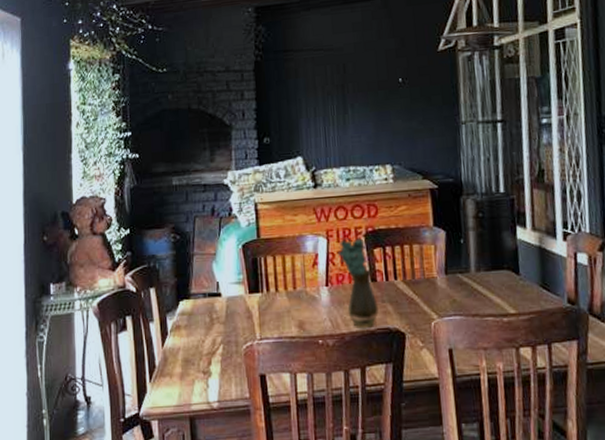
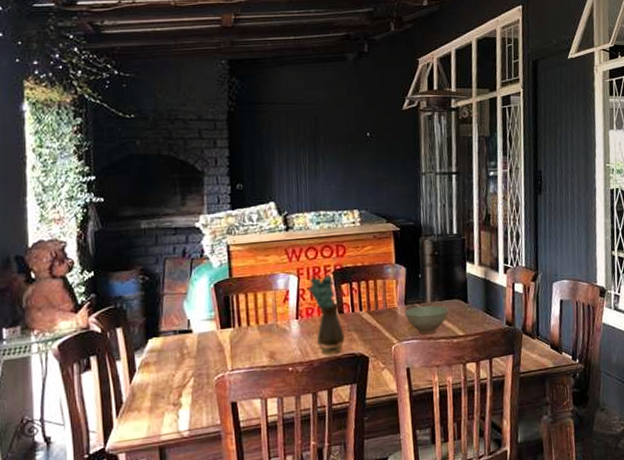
bowl: none [445,276,497,311] -> present [404,305,449,335]

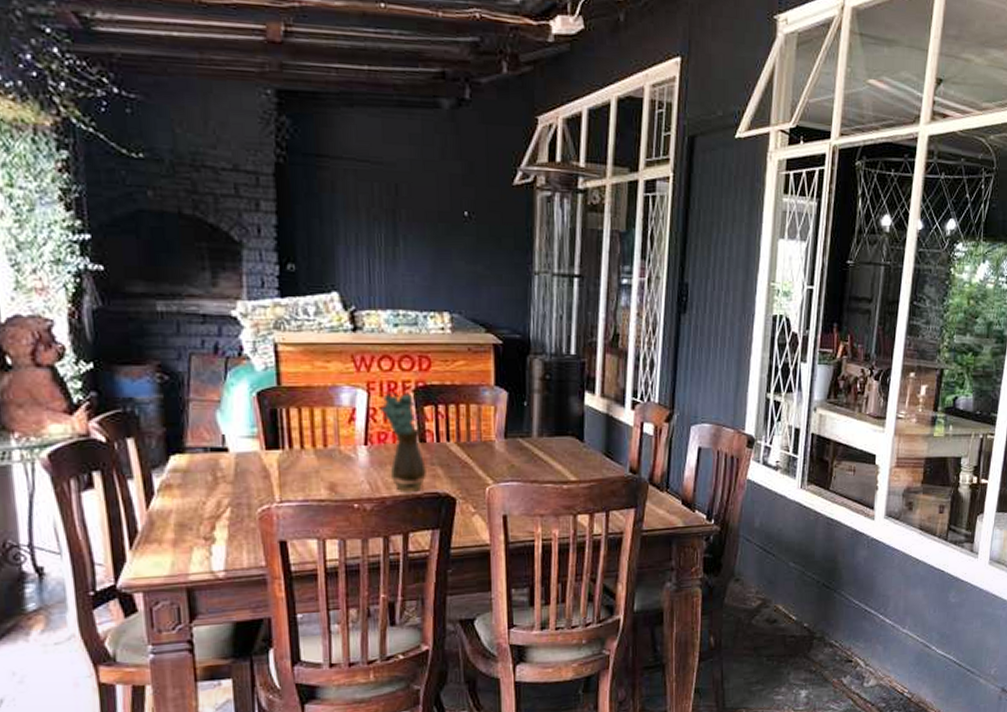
bowl: present [404,305,449,335] -> none [503,442,560,477]

